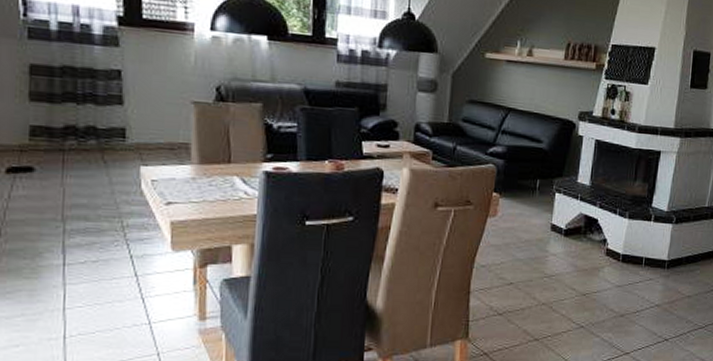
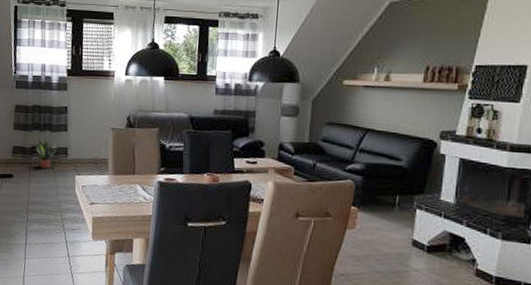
potted plant: none [71,111,107,158] -> present [36,136,57,169]

